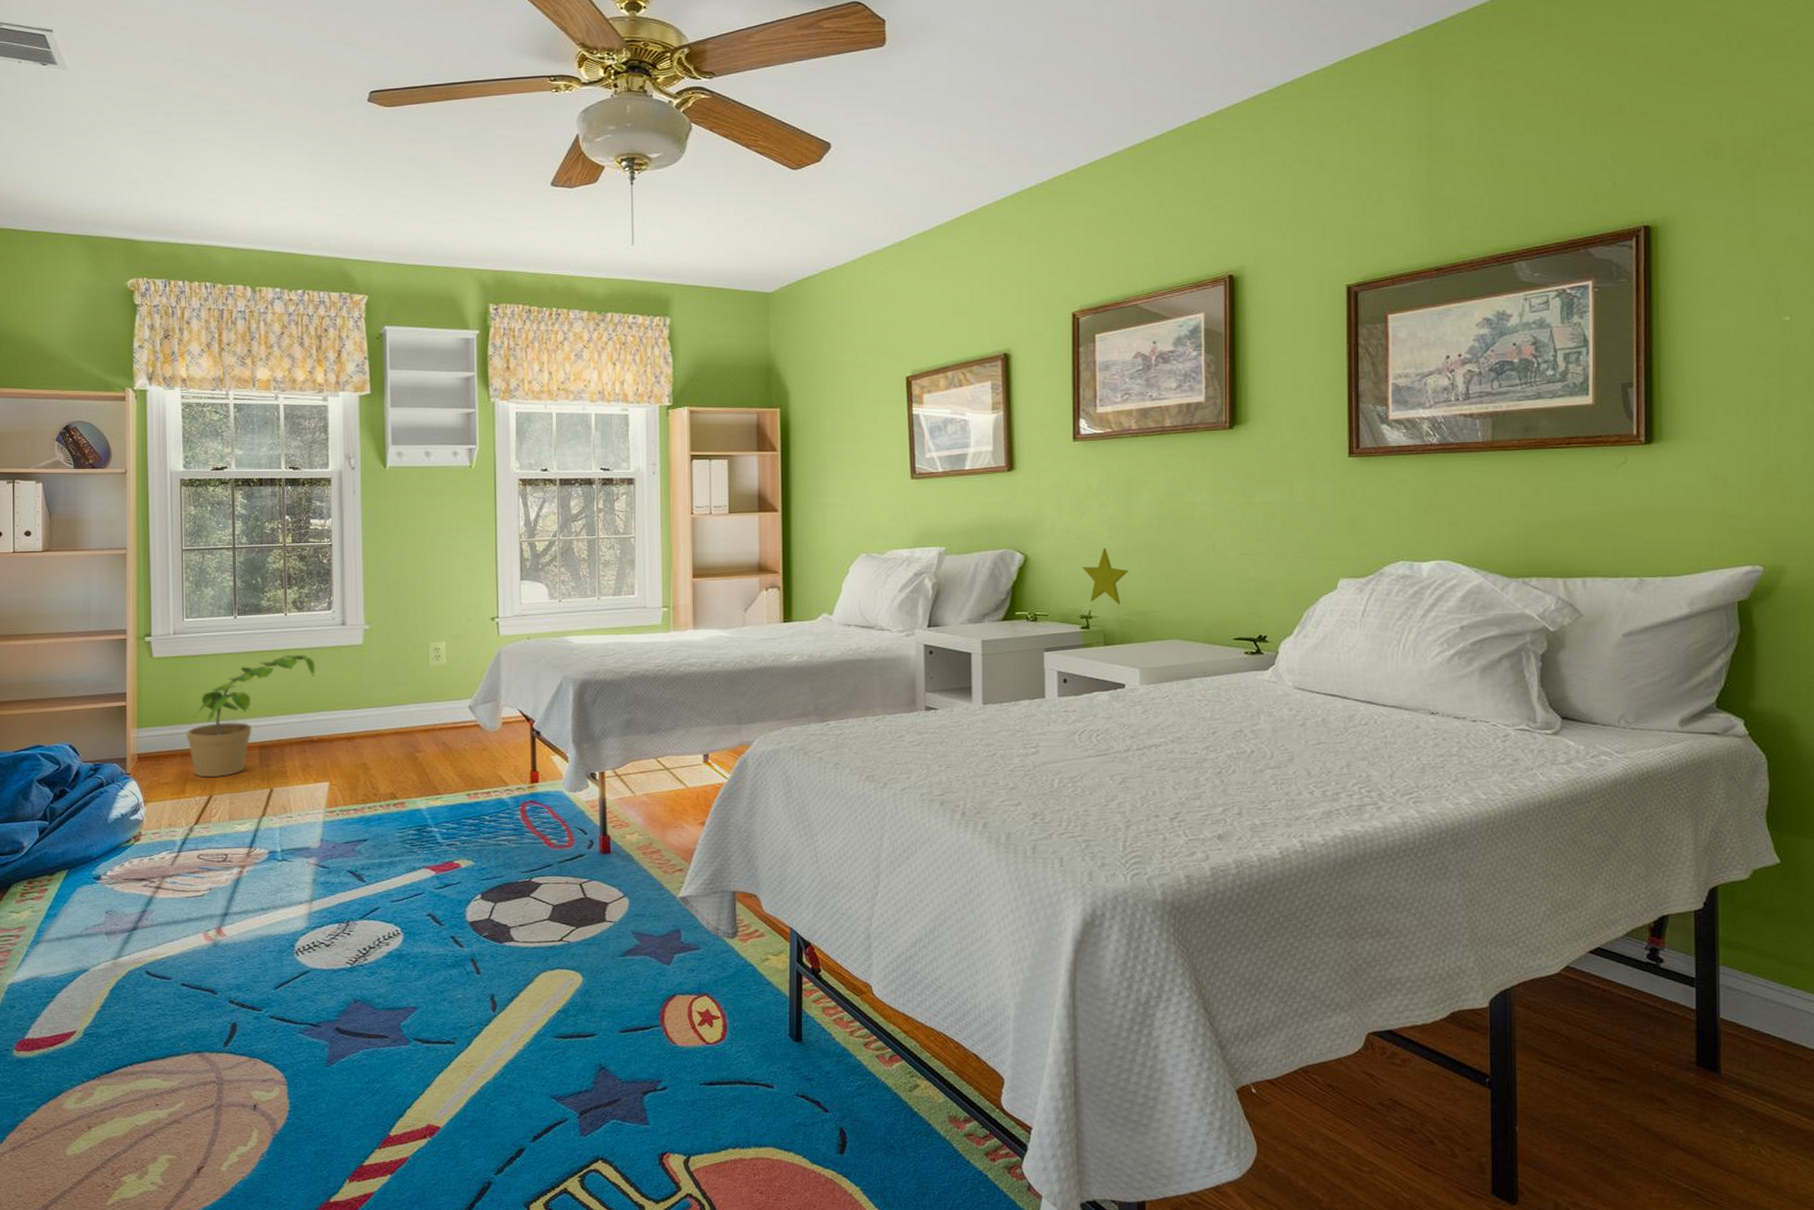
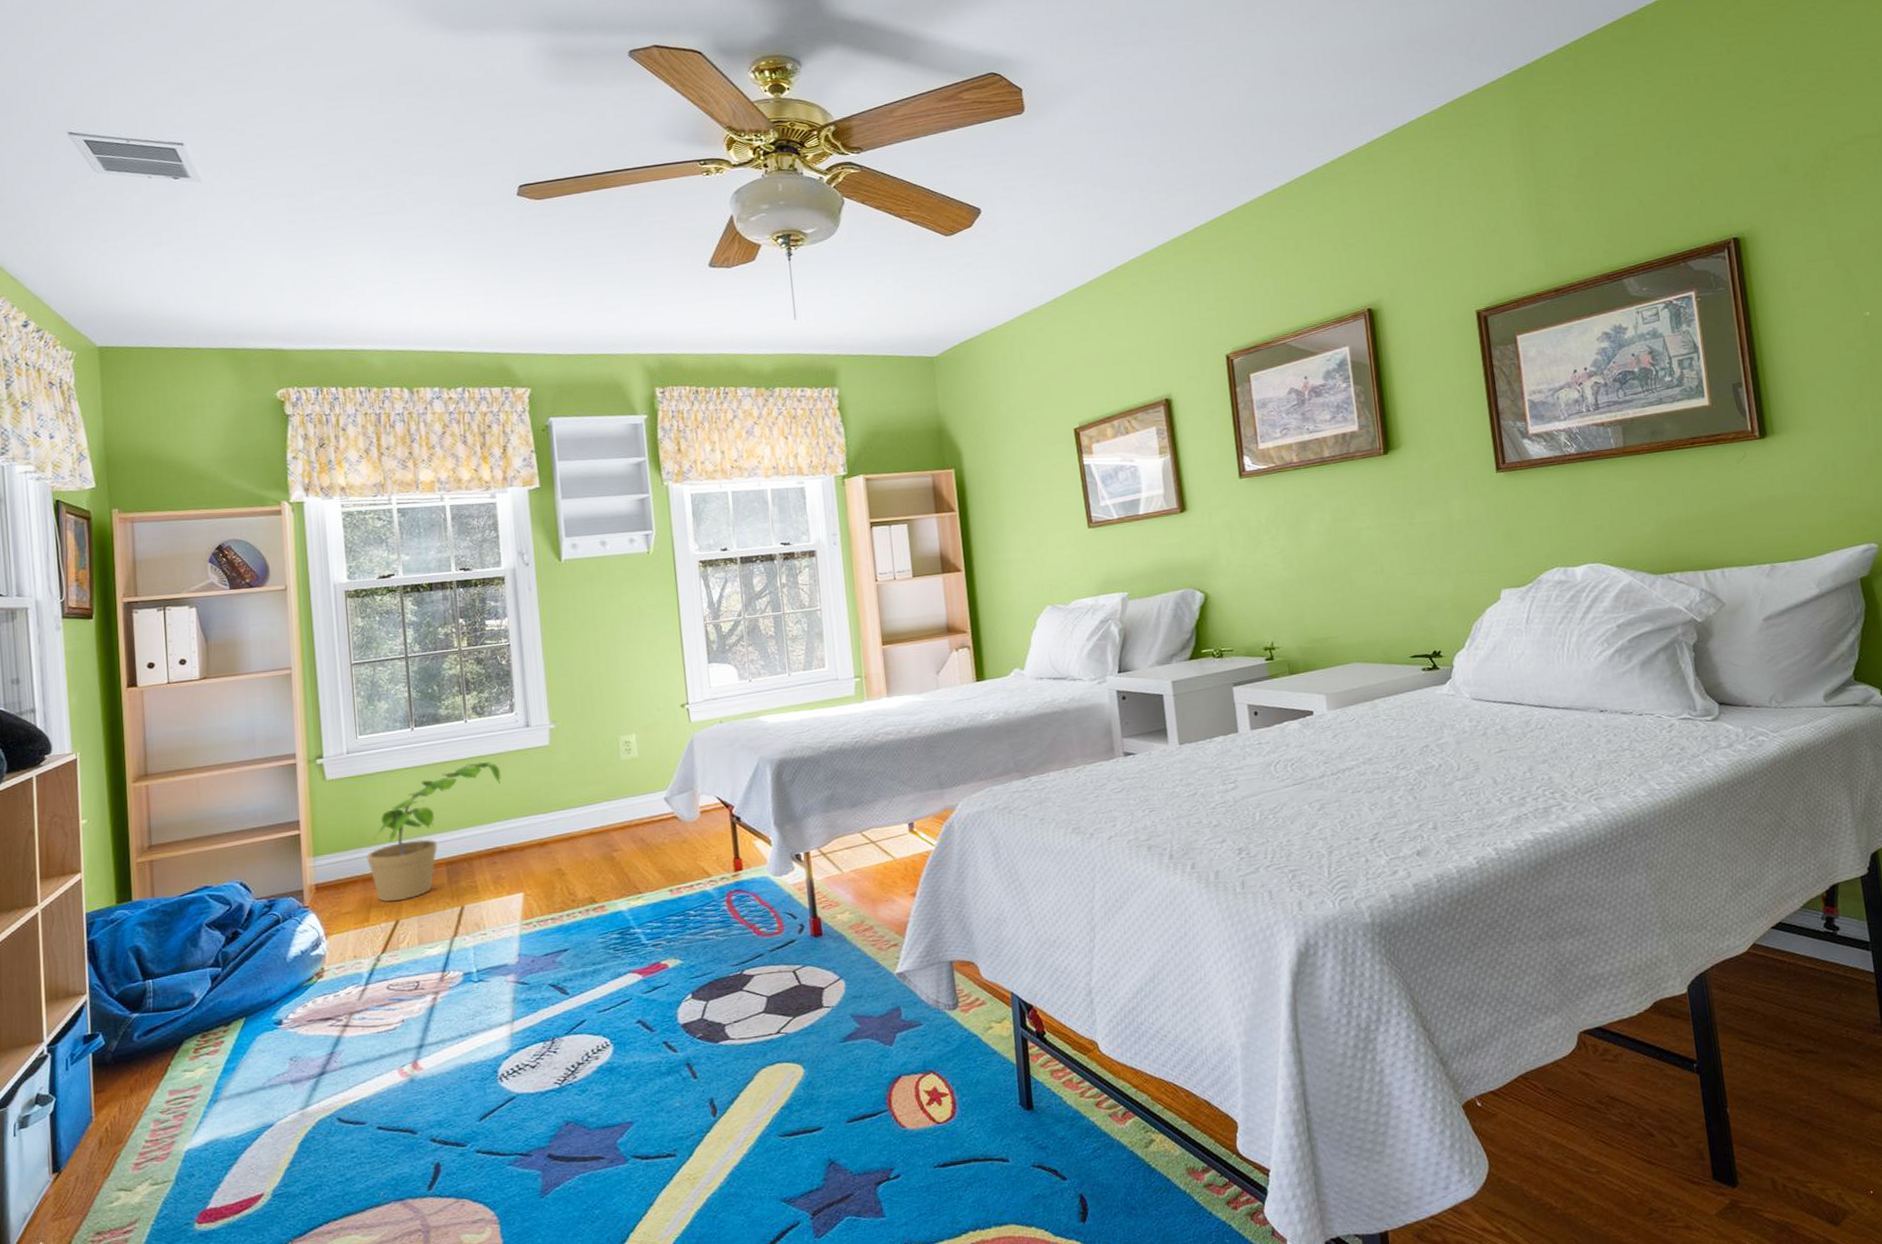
decorative star: present [1081,547,1129,605] -> none [1260,579,1305,634]

